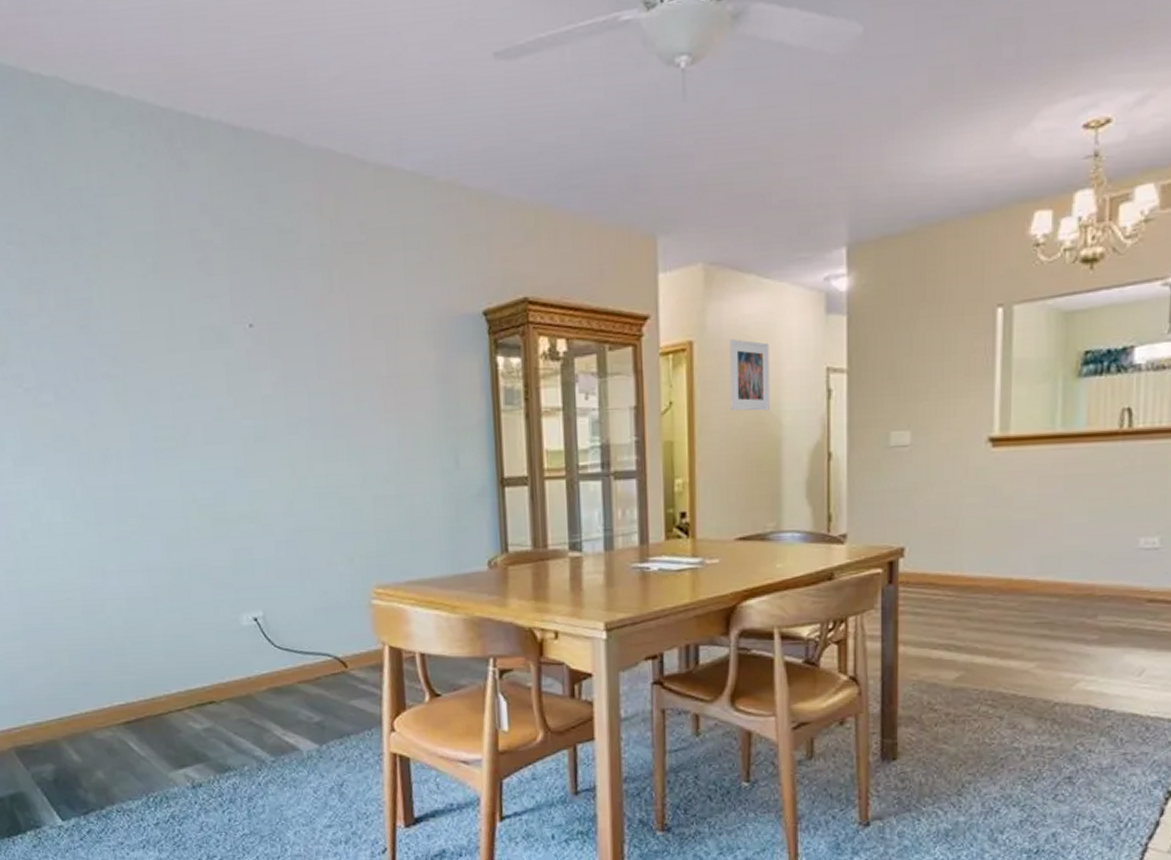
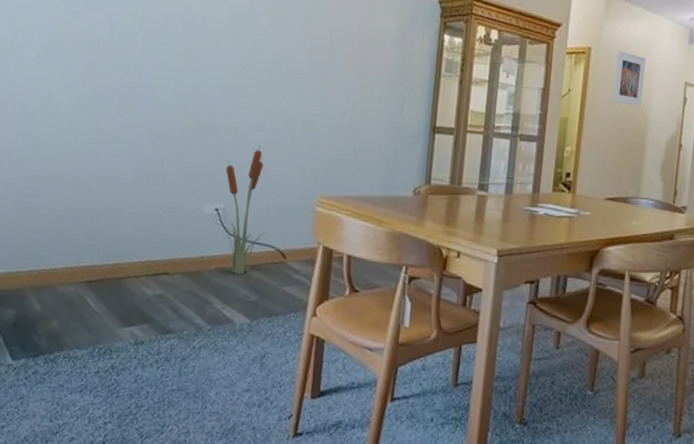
decorative plant: none [256,531,321,693] -> present [215,143,269,274]

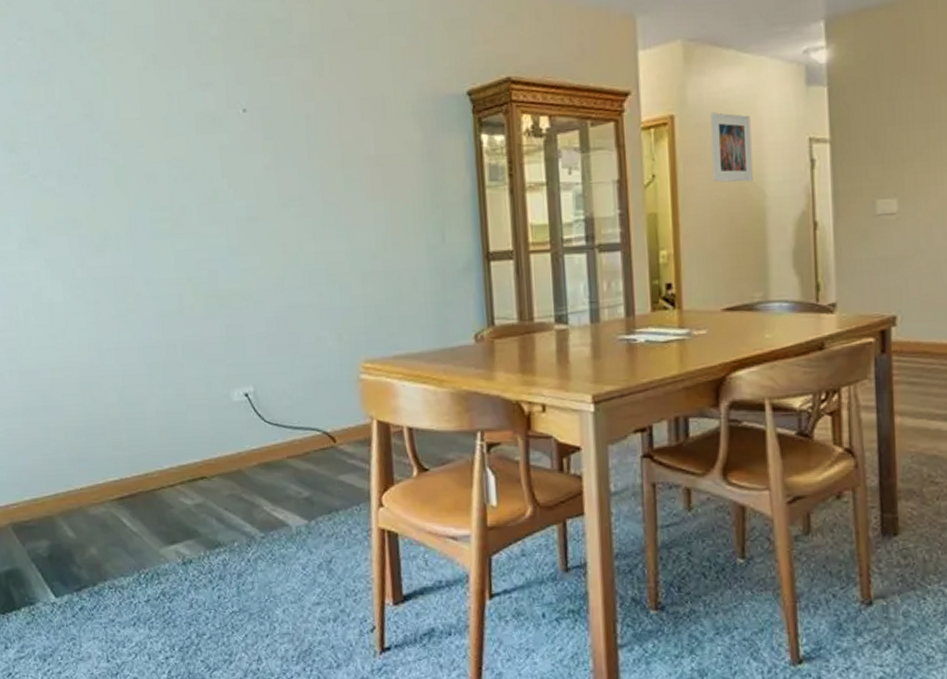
decorative plant: present [215,143,269,274] -> none [247,308,310,468]

